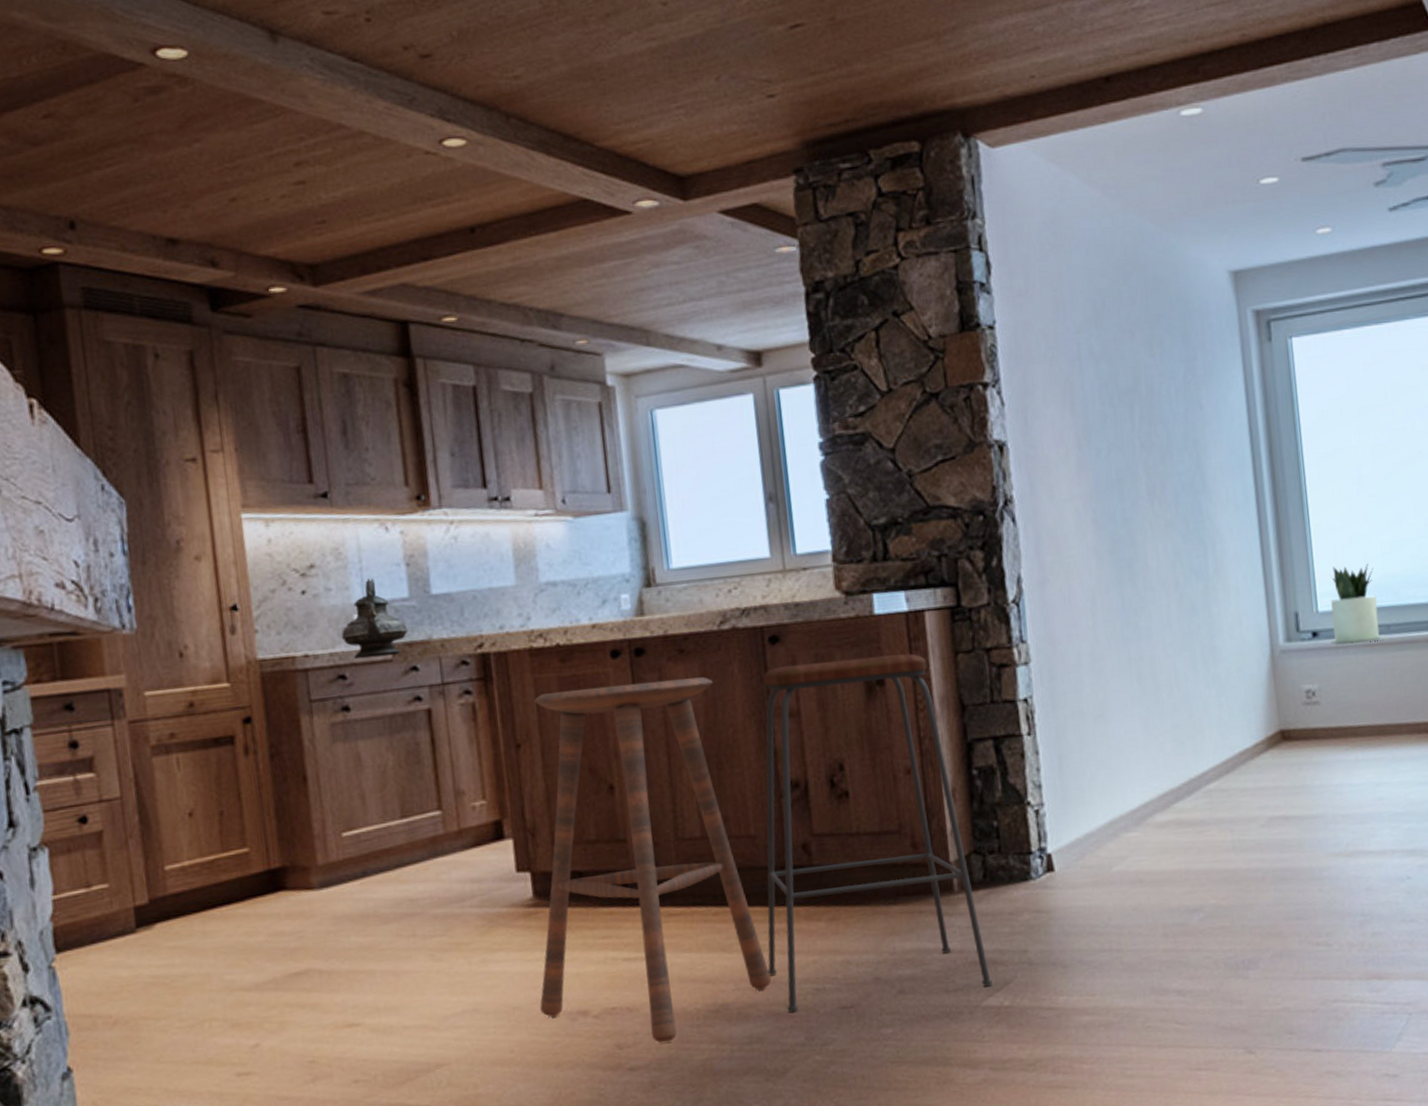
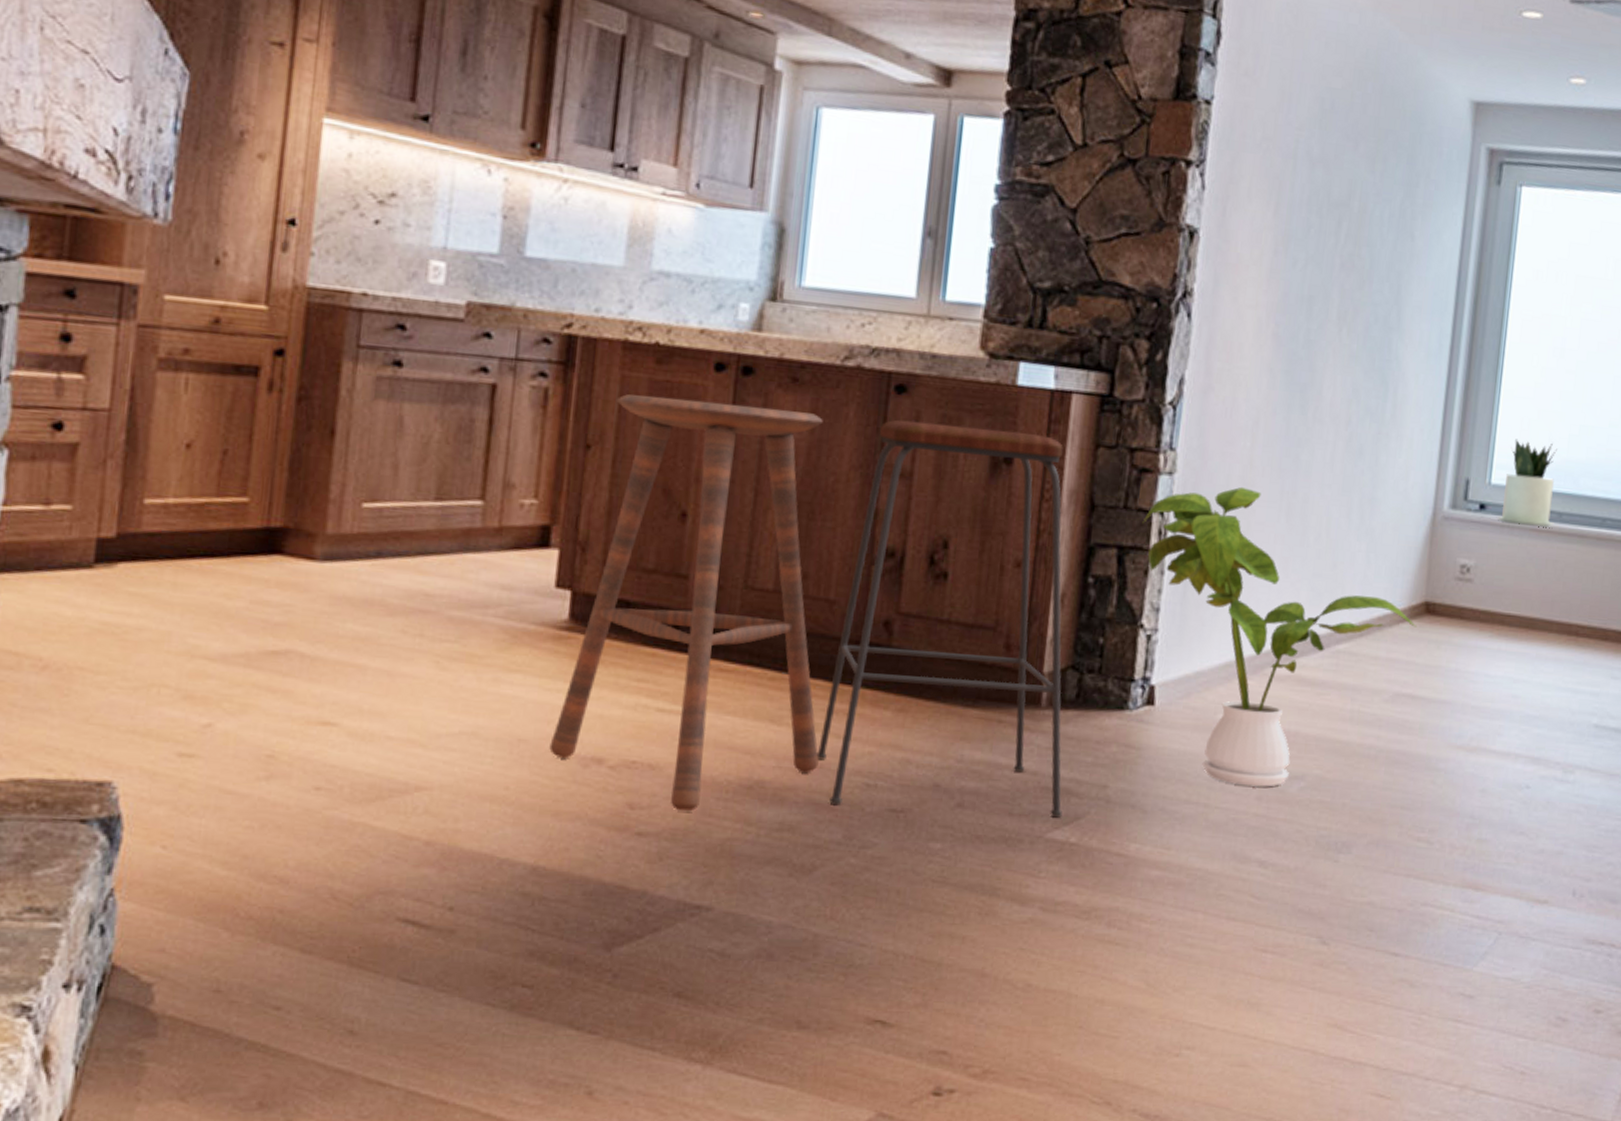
teapot: present [341,578,408,659] -> none [410,223,490,316]
house plant: none [1010,662,1277,927] -> present [1142,486,1417,787]

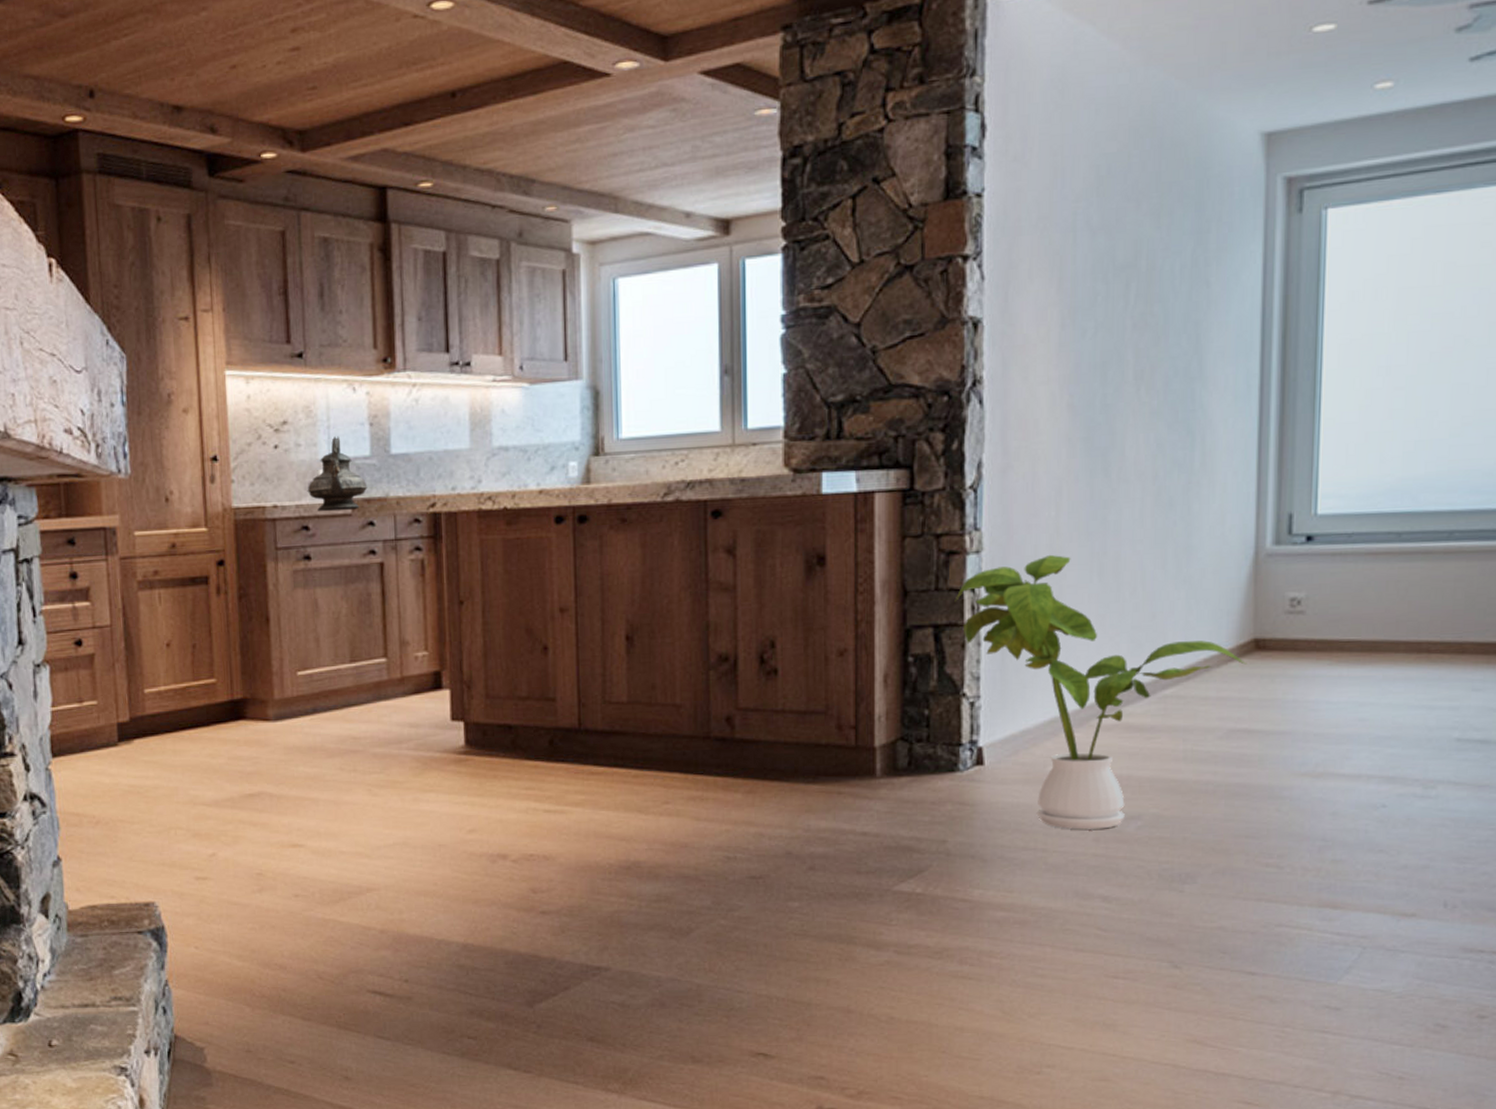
teapot: none [410,223,490,316] -> present [307,436,368,512]
bar stool: present [549,394,823,812] -> none [463,547,684,892]
bar stool: present [816,419,1063,818] -> none [681,534,906,876]
planter: present [1496,439,1557,528] -> none [1325,465,1393,551]

